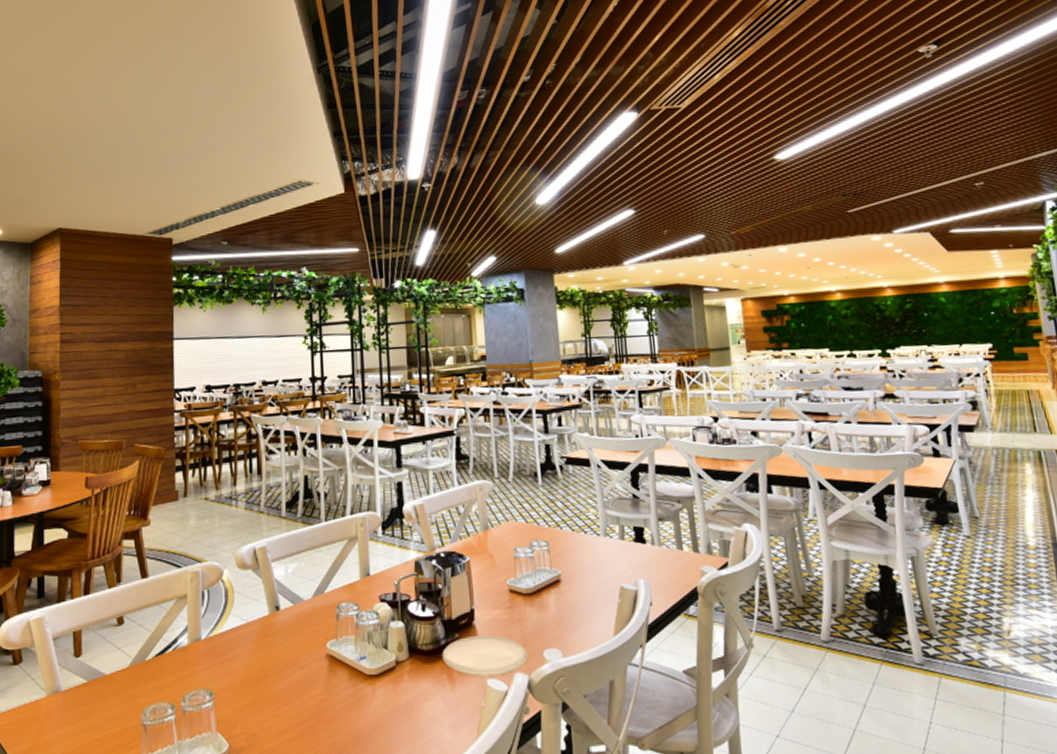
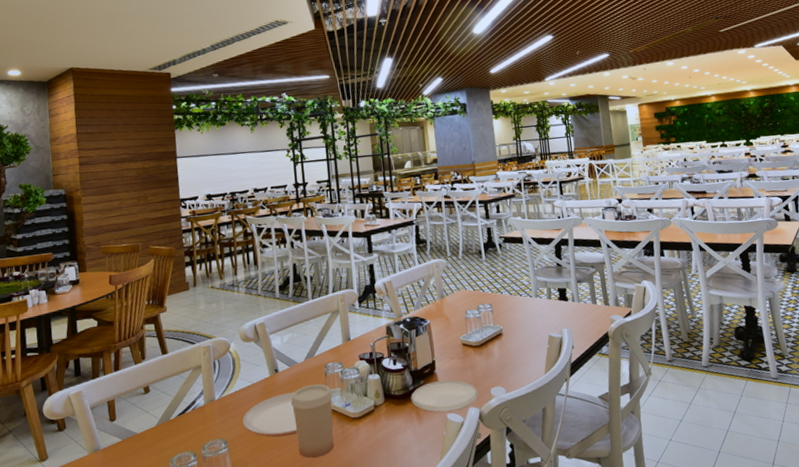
plate: none [233,636,345,693] -> present [242,392,334,437]
cup: none [292,629,346,723] -> present [290,384,334,458]

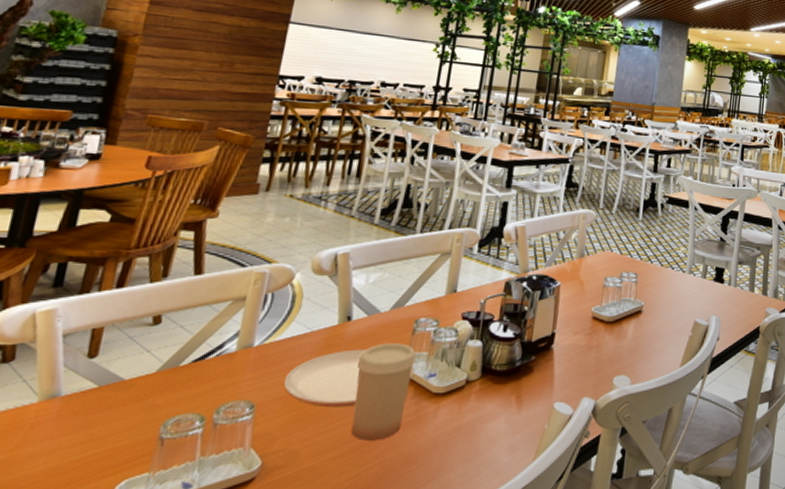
plate: present [411,380,478,413] -> none [514,360,598,400]

